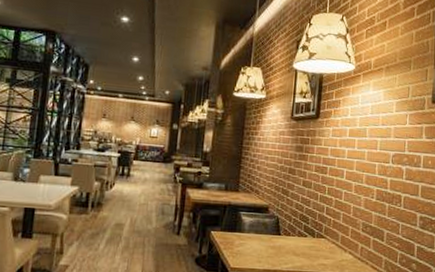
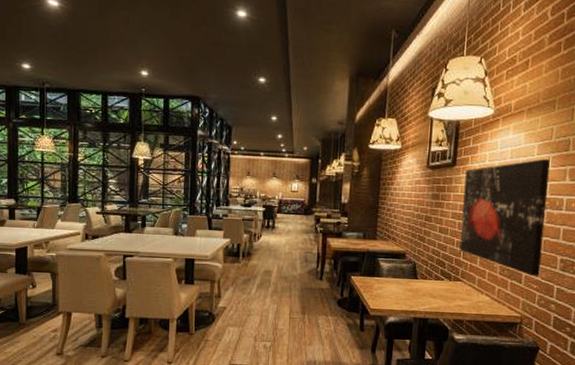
wall art: none [323,116,408,234] -> present [459,159,551,276]

